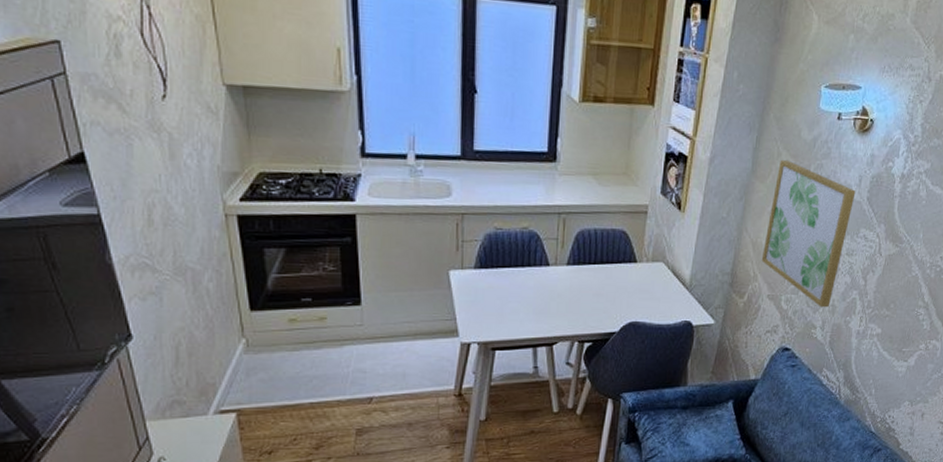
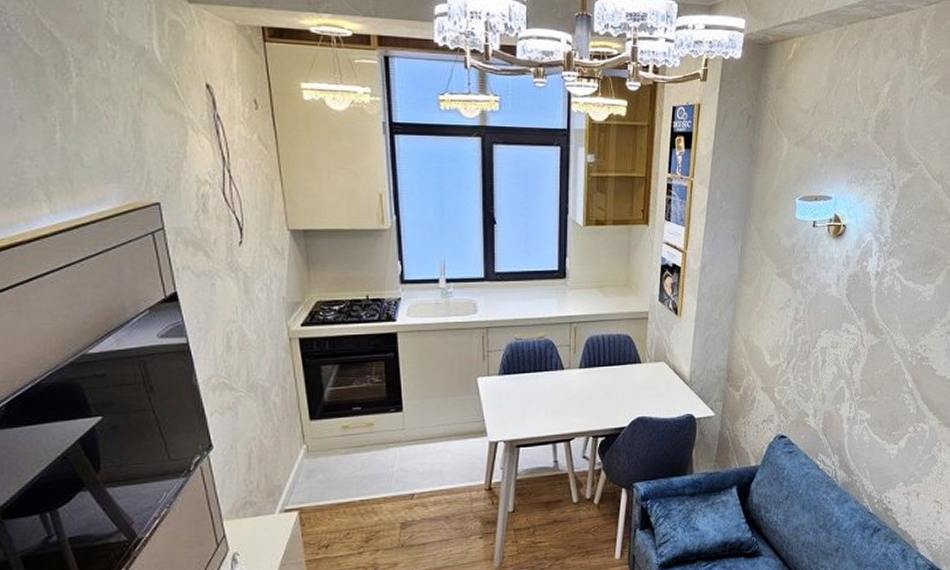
wall art: present [761,159,856,308] -> none [753,265,835,397]

